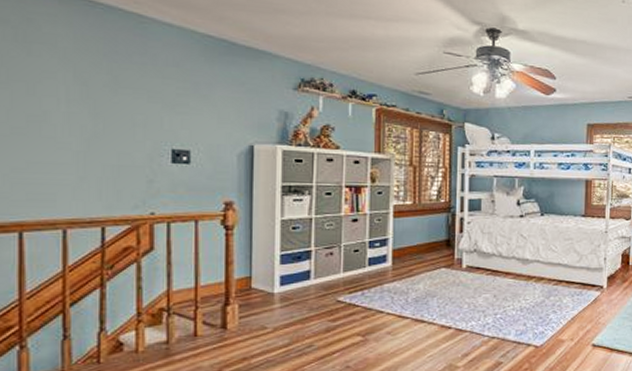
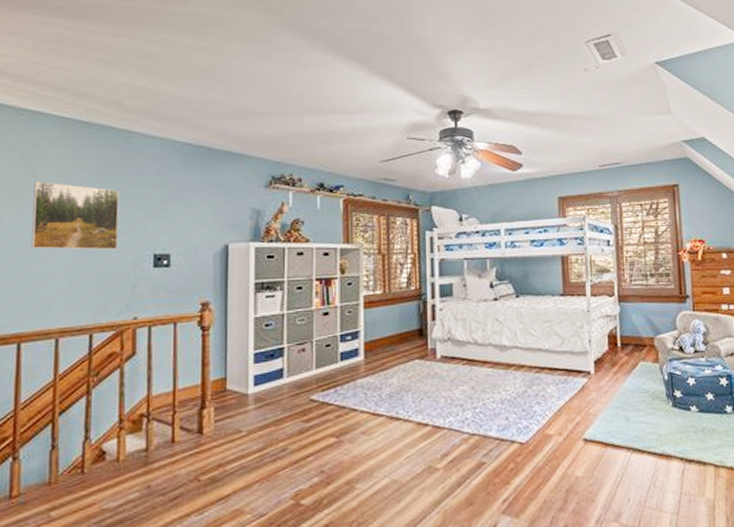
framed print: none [30,60,132,141] -> present [31,181,119,250]

